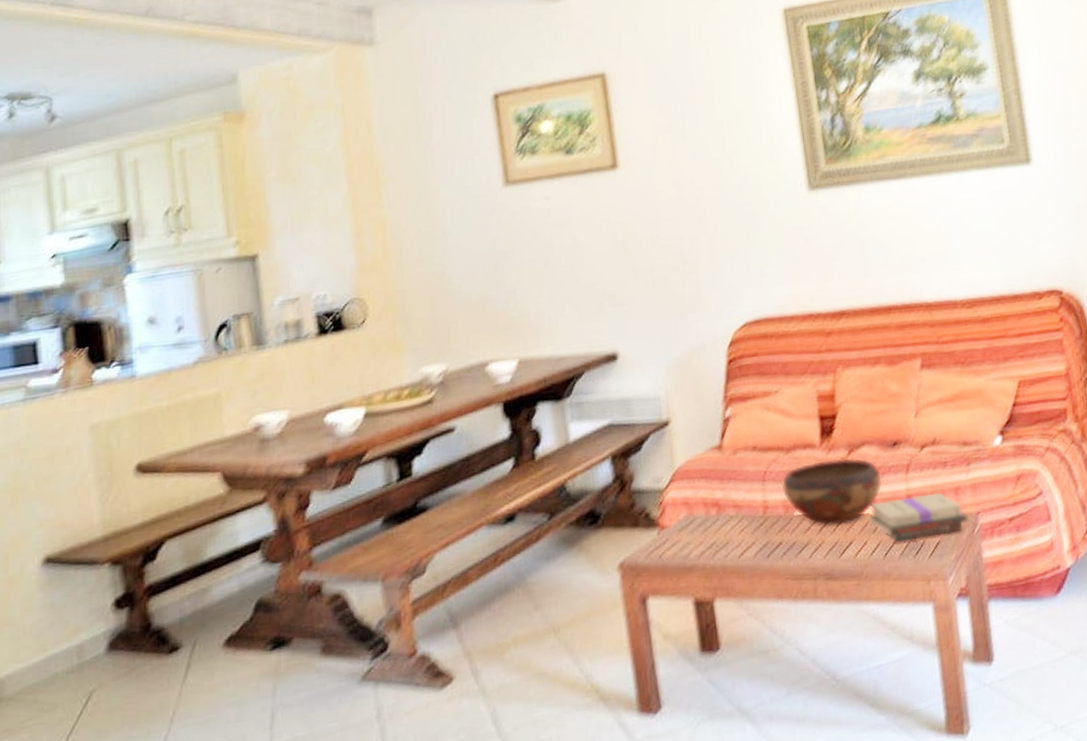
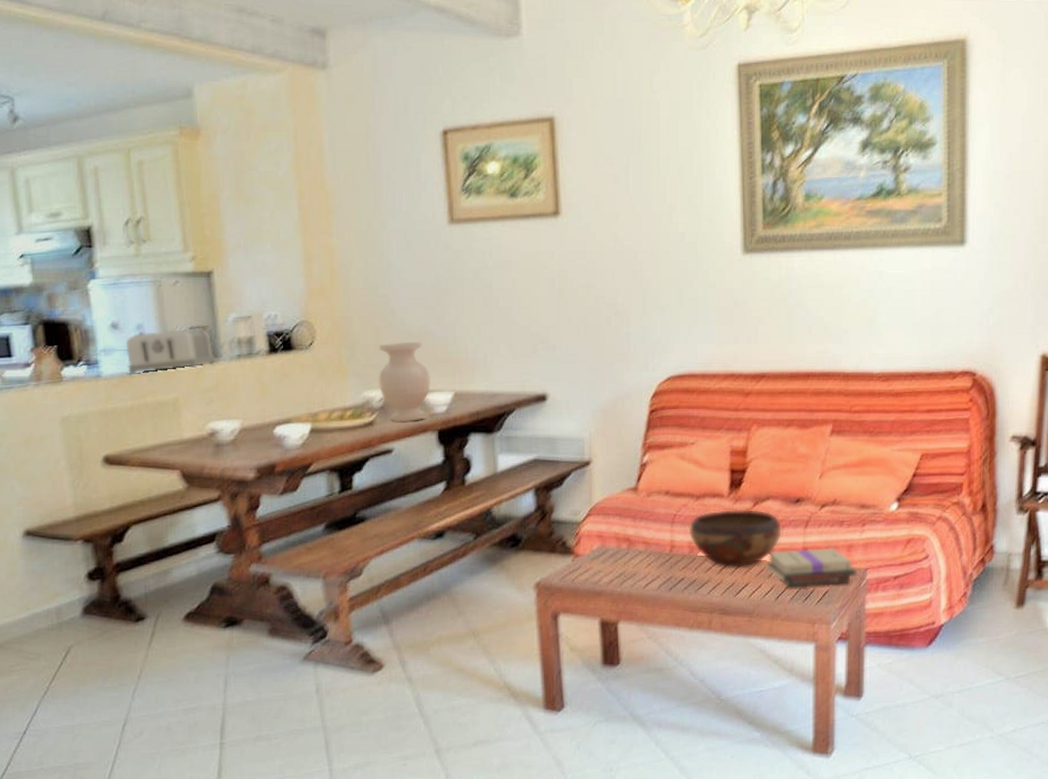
toaster: none [163,315,260,372] -> present [126,328,215,375]
vase: none [436,309,493,397] -> present [378,341,430,422]

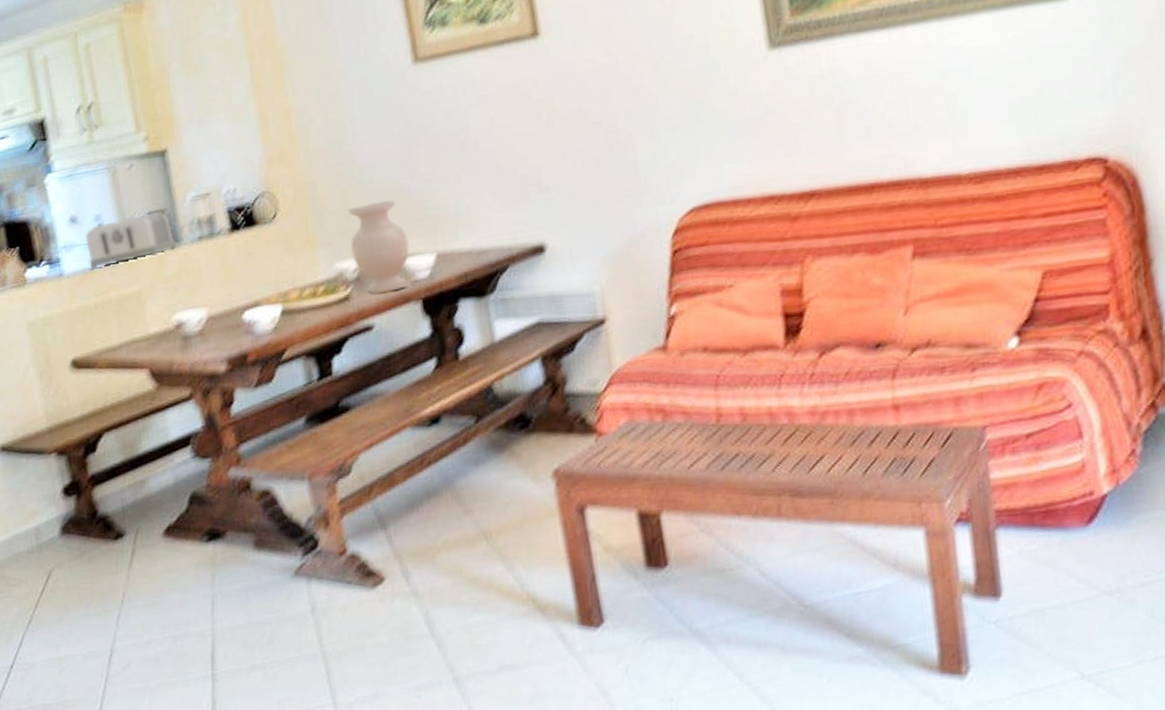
decorative bowl: present [689,509,783,568] -> none [737,360,863,437]
books: present [766,548,857,588] -> none [845,402,972,458]

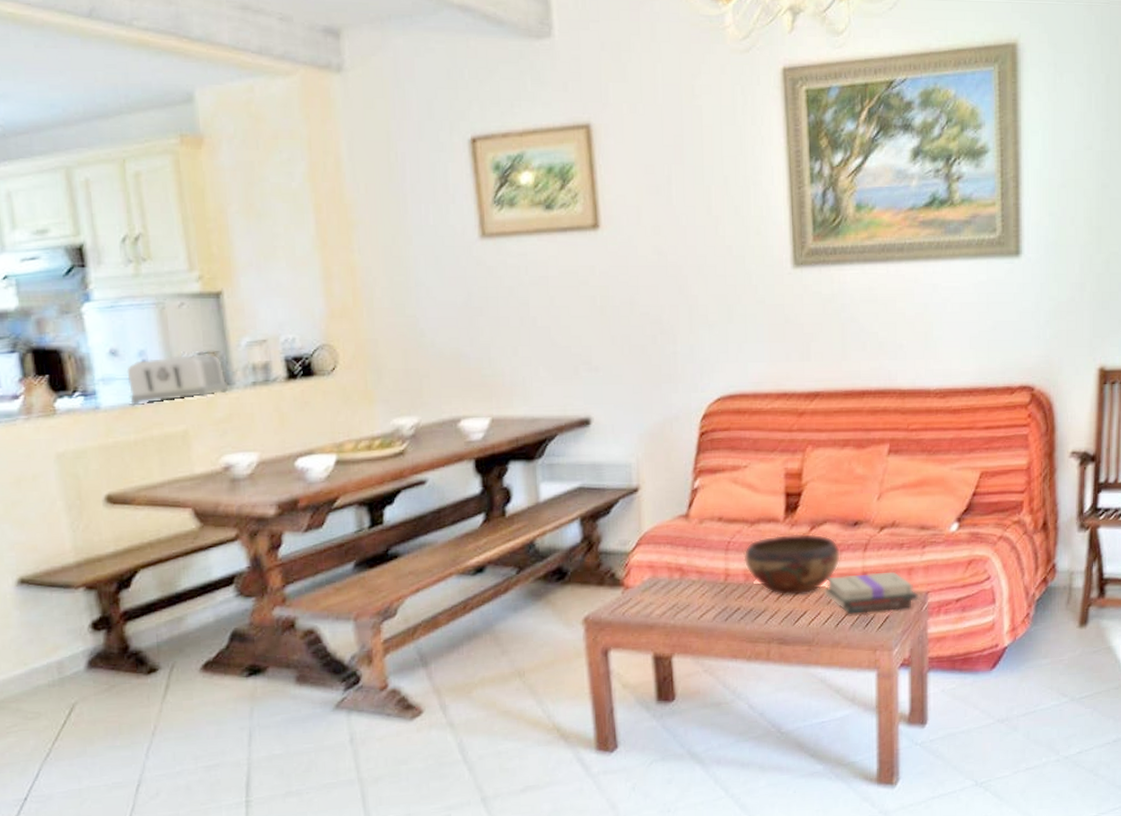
vase: present [348,199,410,294] -> none [408,364,465,451]
decorative bowl: none [737,360,863,437] -> present [743,533,841,595]
books: none [845,402,972,458] -> present [825,571,918,614]

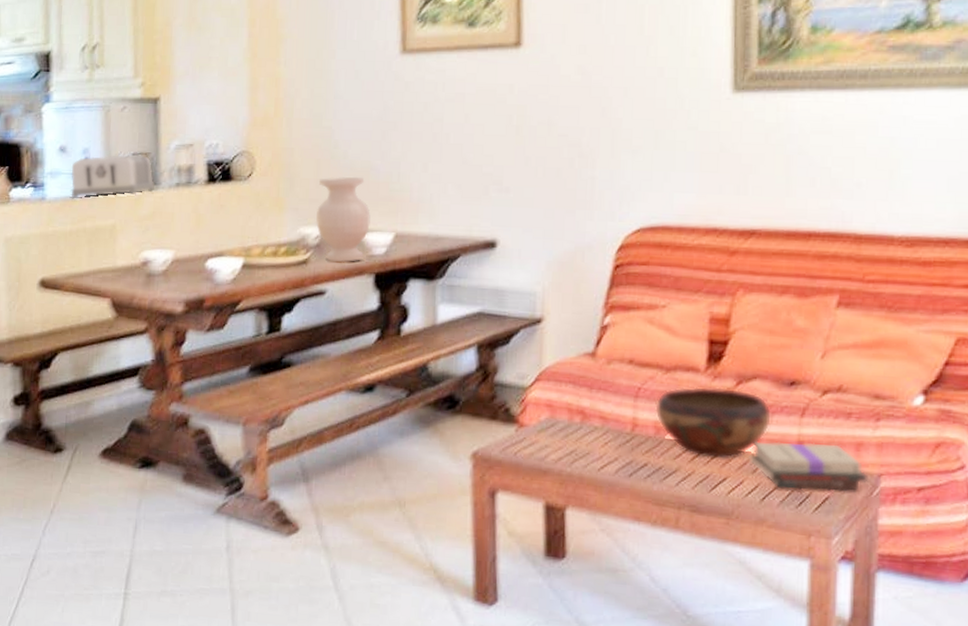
vase: none [408,364,465,451] -> present [315,176,371,263]

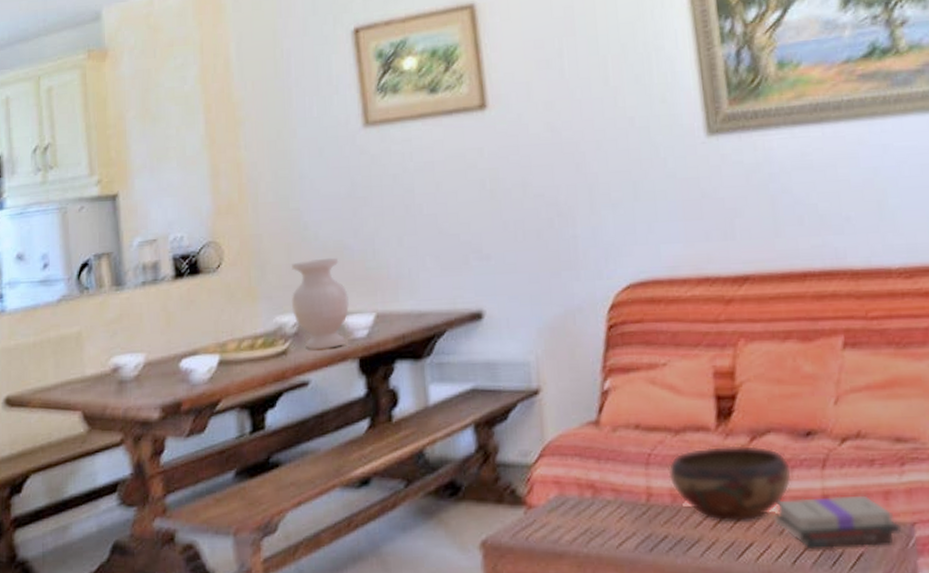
toaster: present [71,154,154,199] -> none [30,255,119,308]

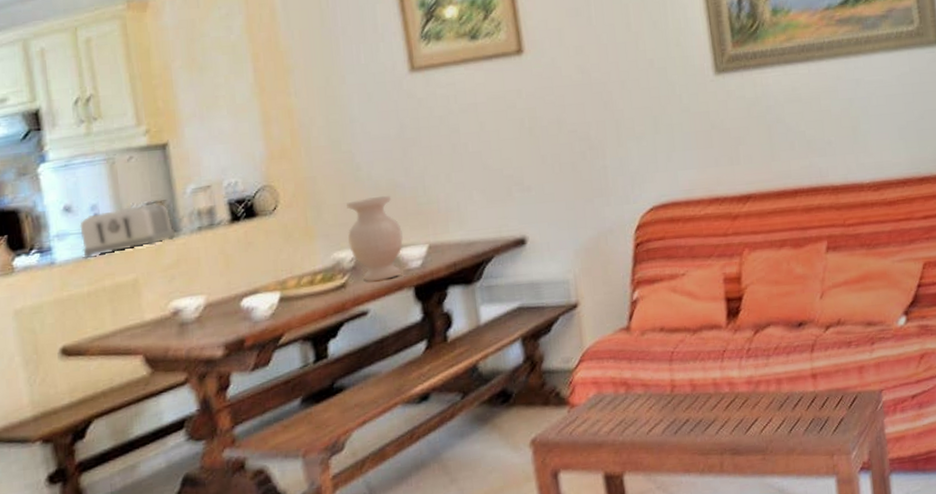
toaster: none [30,255,119,308] -> present [80,203,175,259]
decorative bowl: present [668,445,793,522] -> none [688,337,788,403]
books: present [774,495,901,549] -> none [774,371,871,419]

